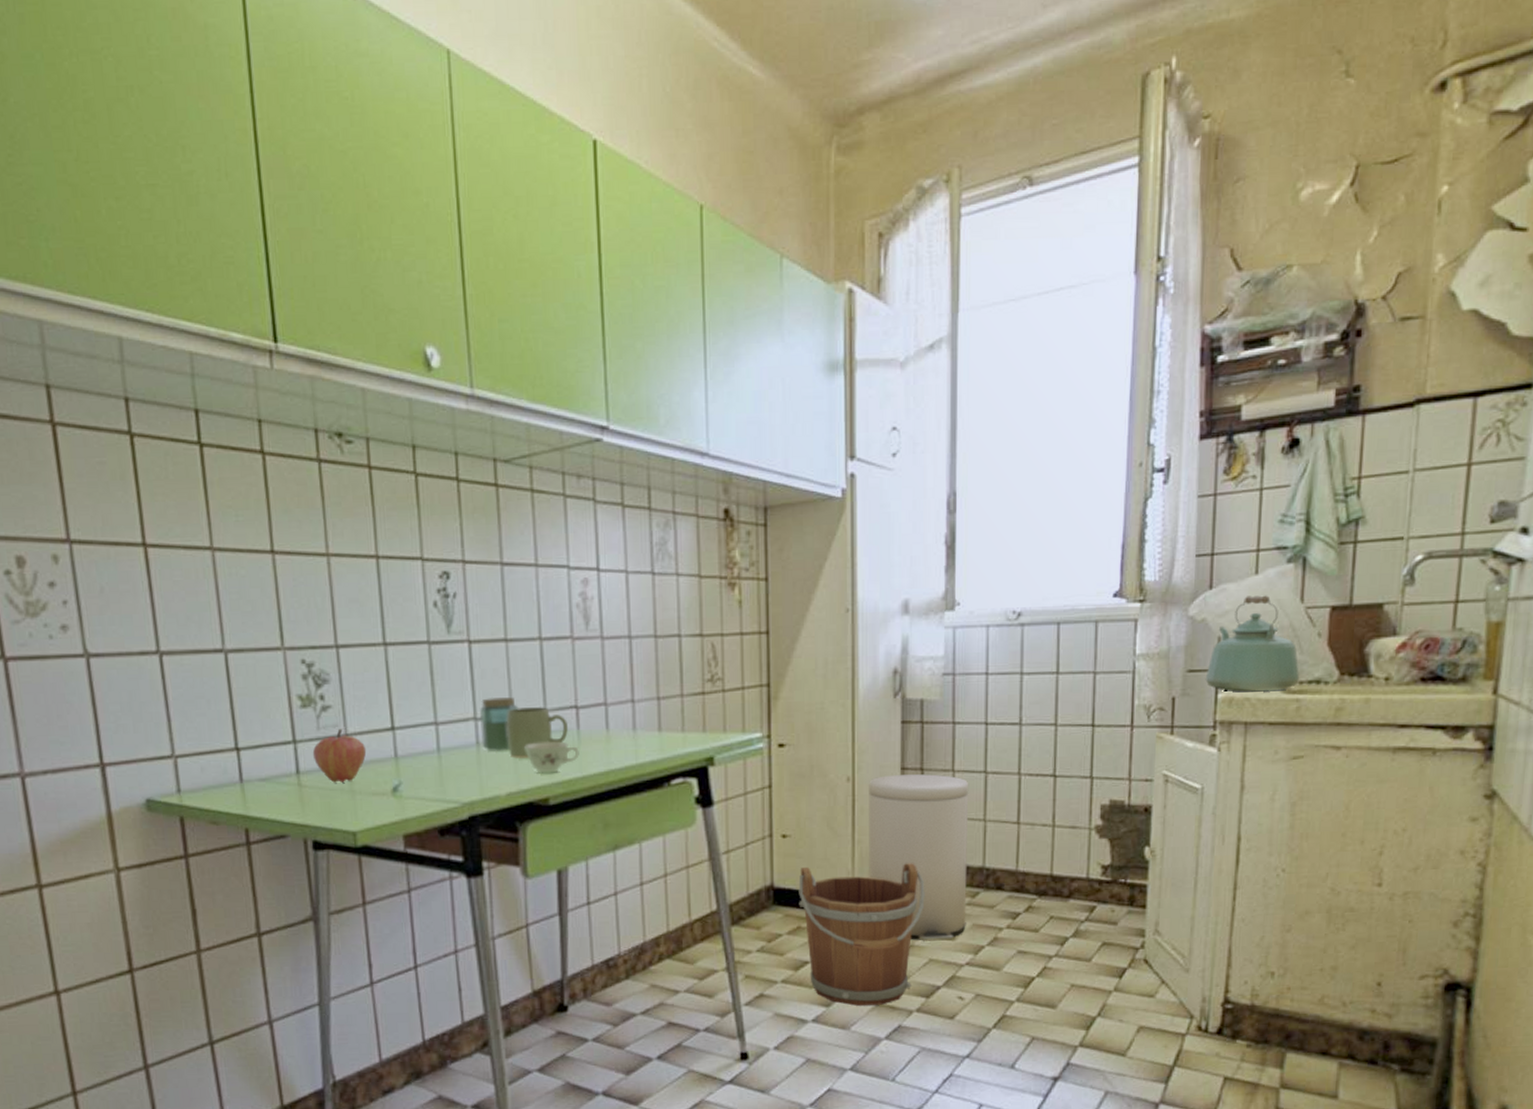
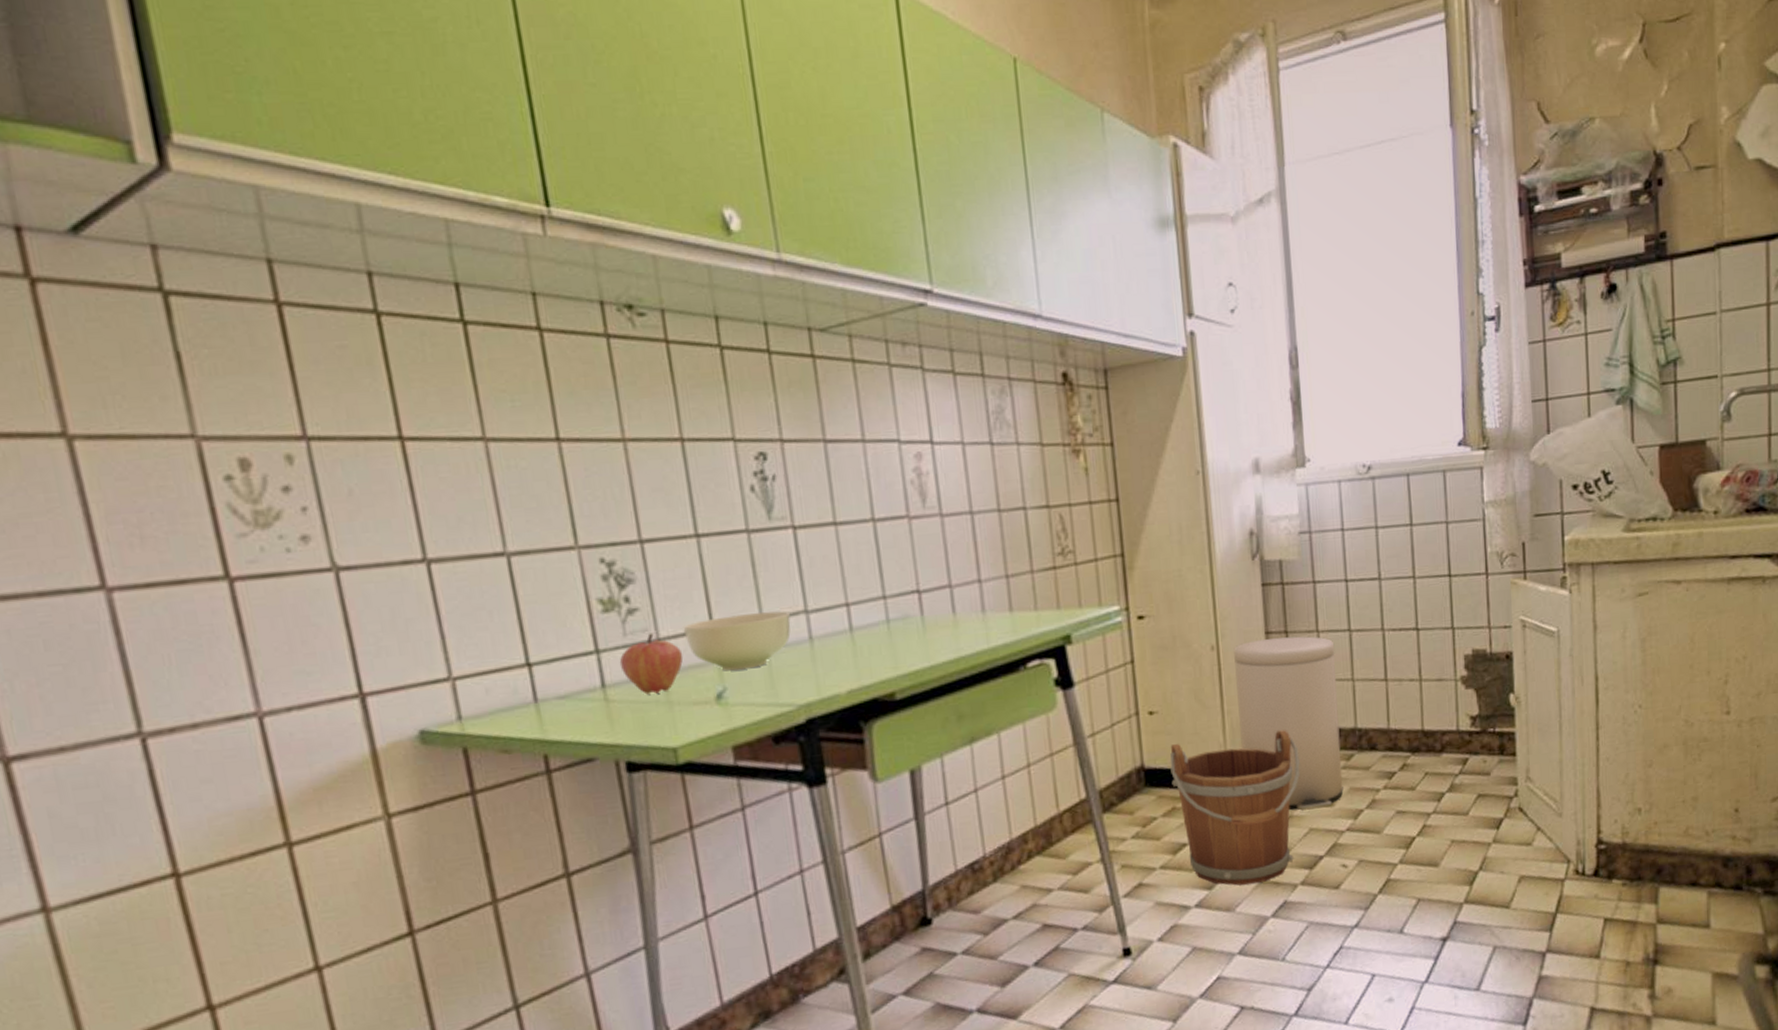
bowl: none [367,717,461,767] -> present [682,611,791,671]
peanut butter: present [479,697,519,751] -> none [811,585,855,646]
mug: present [506,706,568,759] -> none [841,593,911,652]
teacup: present [524,741,579,774] -> none [864,630,926,666]
kettle: present [1205,595,1300,692] -> none [1551,437,1638,534]

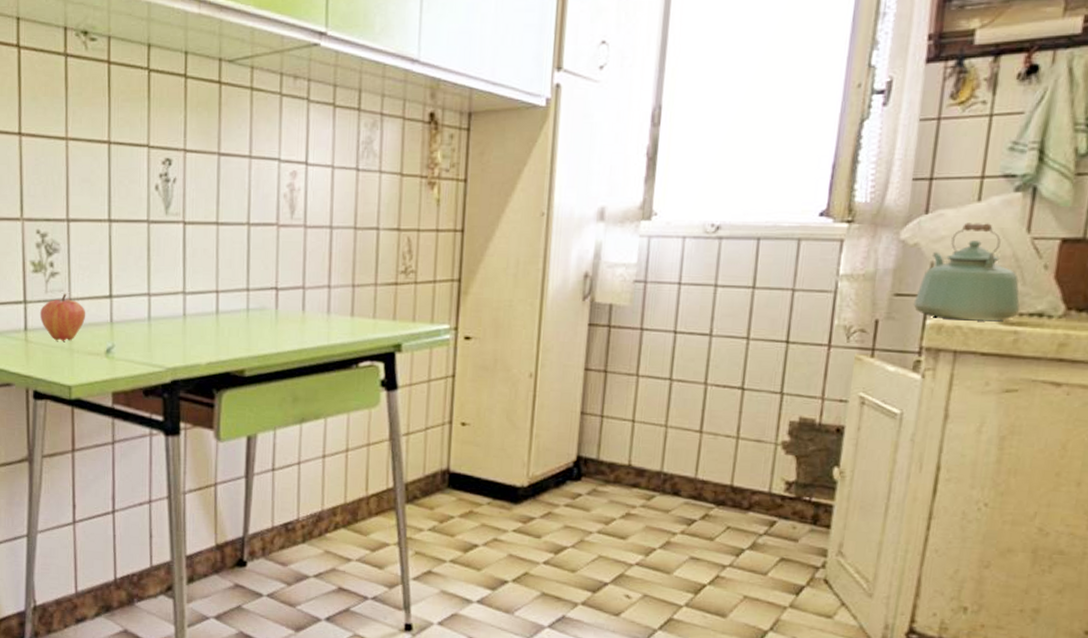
bowl: present [682,611,791,671] -> none [89,288,171,333]
bucket: present [1170,730,1300,886] -> none [472,454,600,594]
pedal bin: present [1234,636,1344,811] -> none [544,374,653,540]
kettle: none [1551,437,1638,534] -> present [913,223,1020,322]

